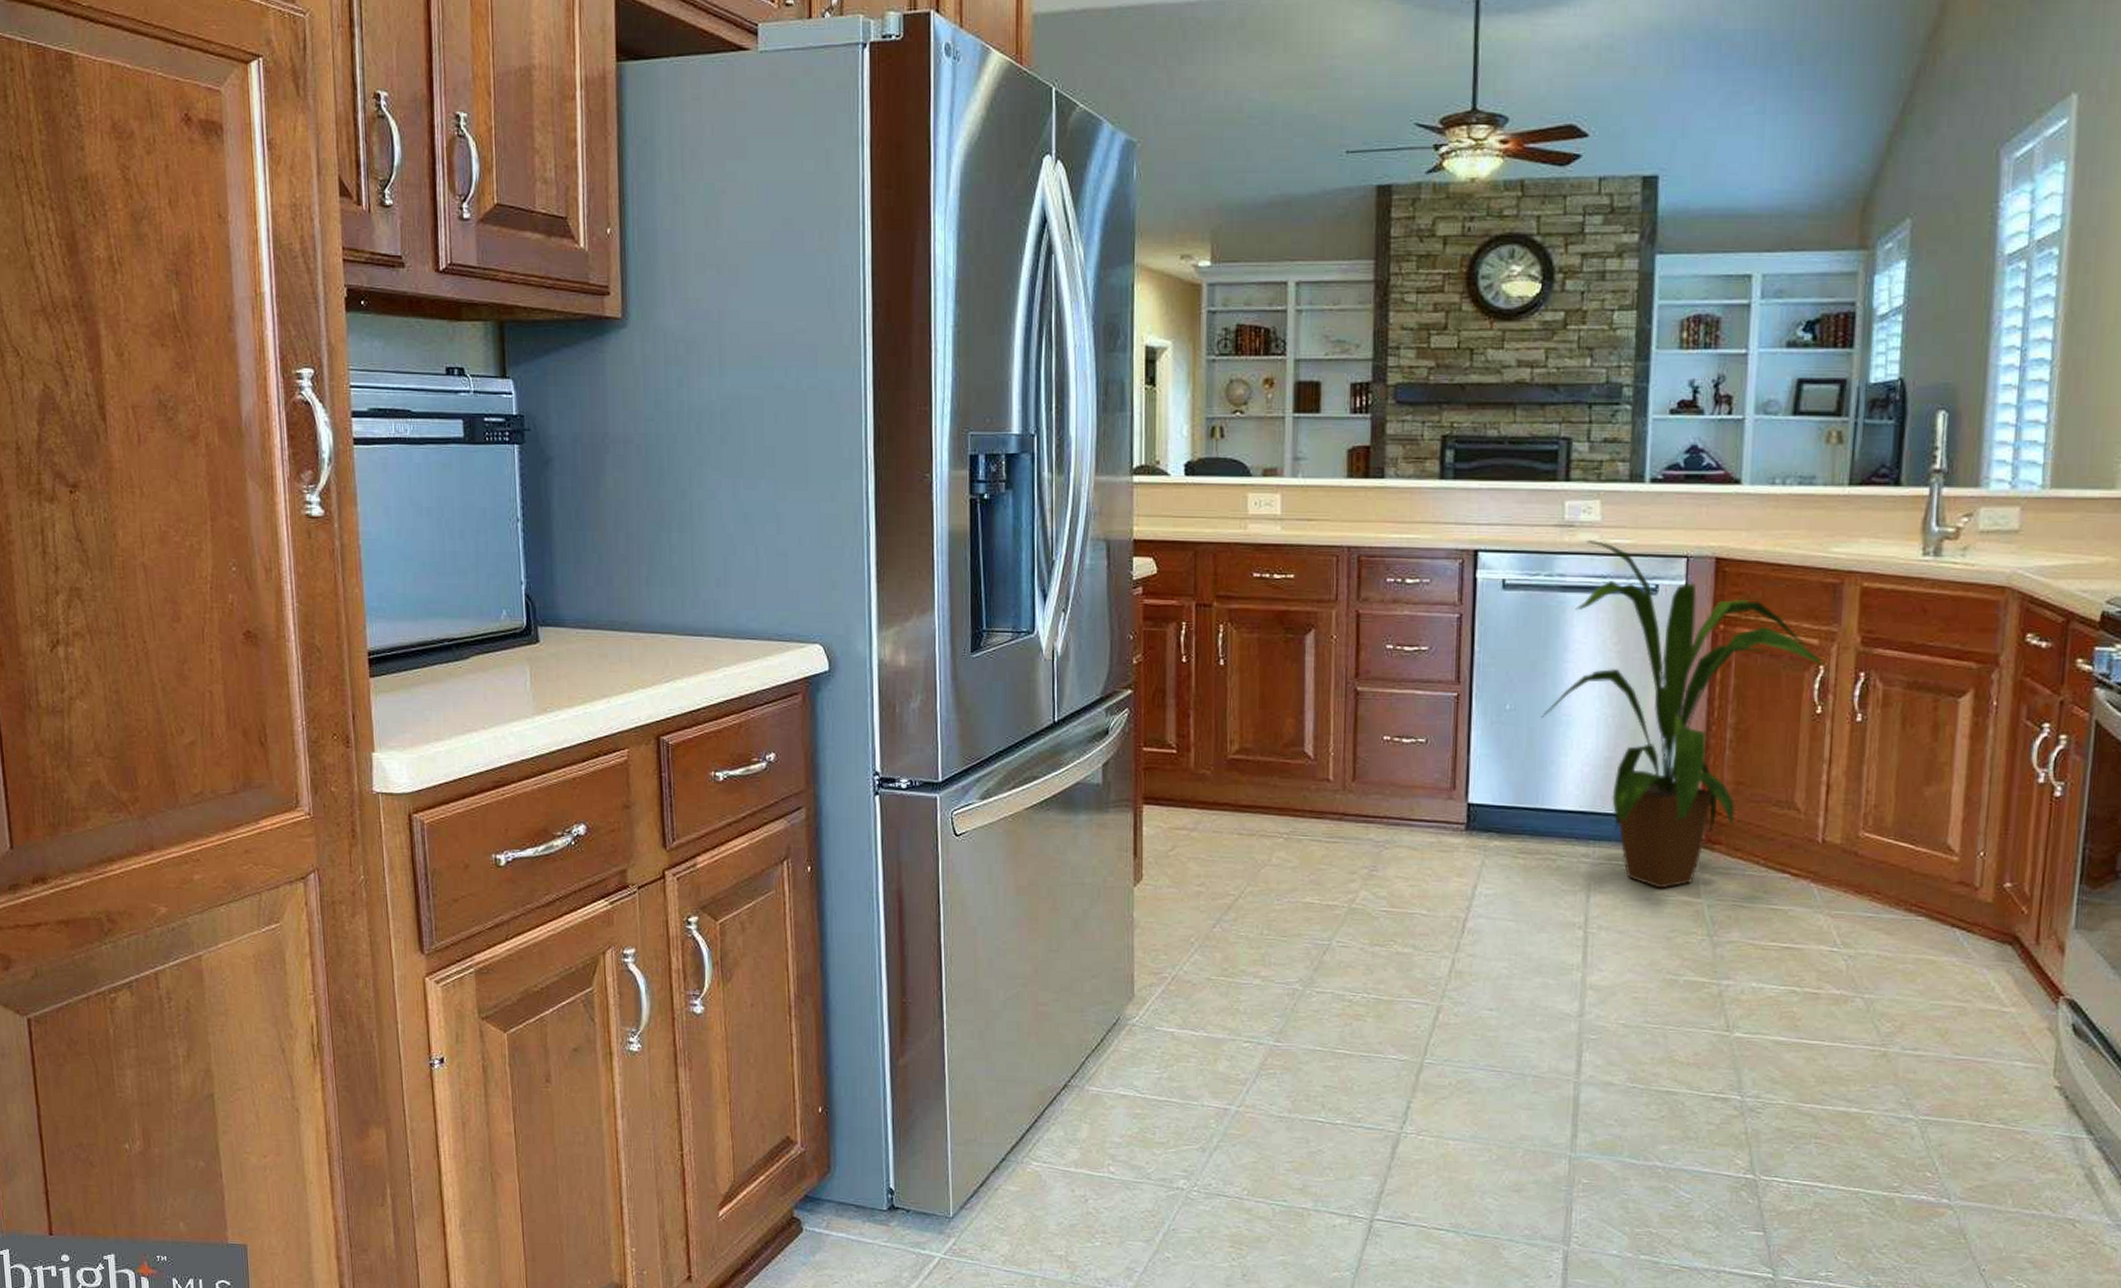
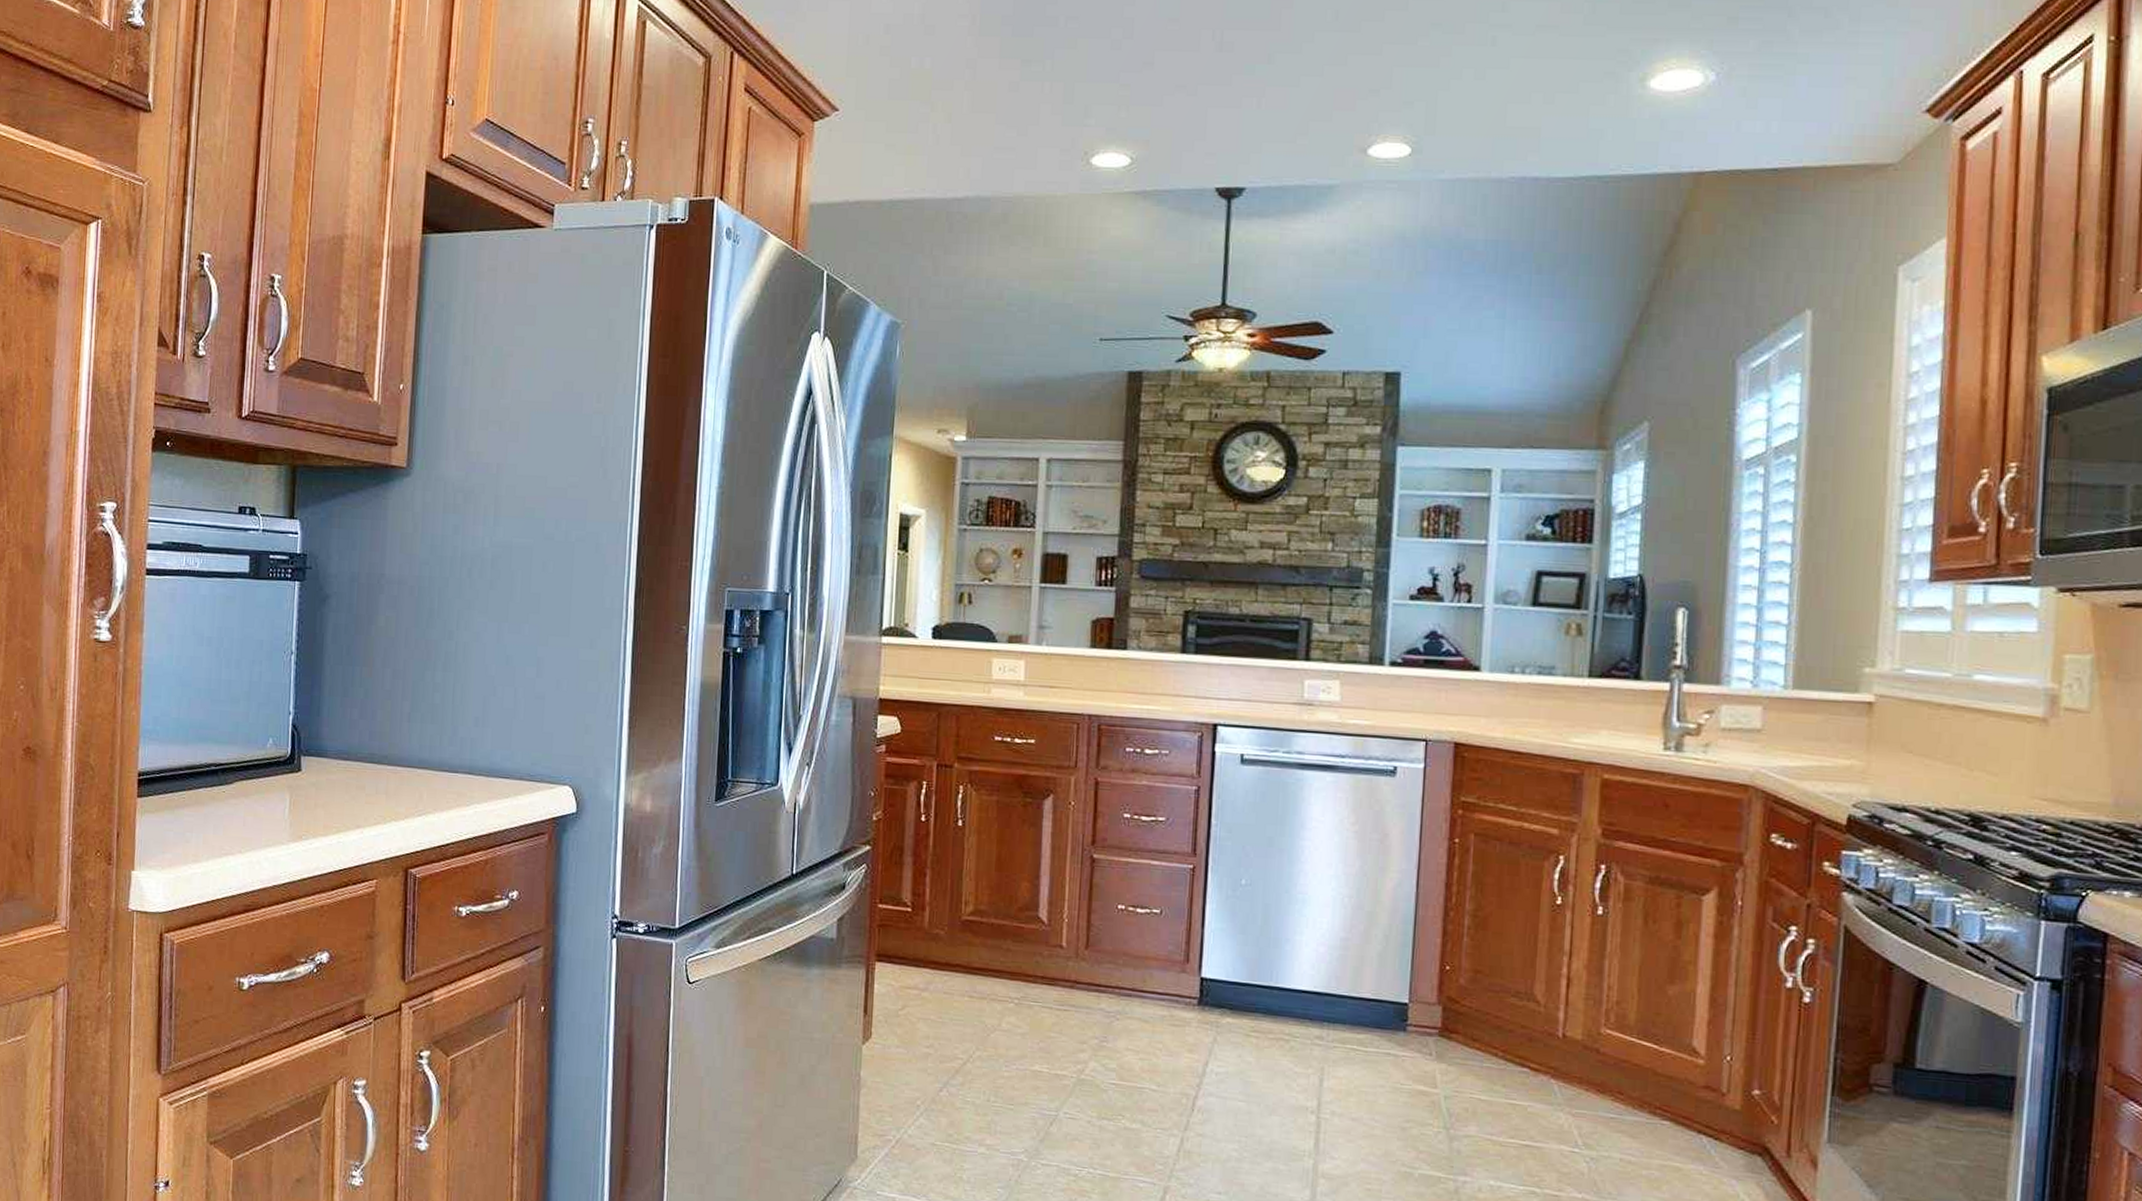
house plant: present [1541,540,1824,889] -> none [1276,720,1564,1077]

